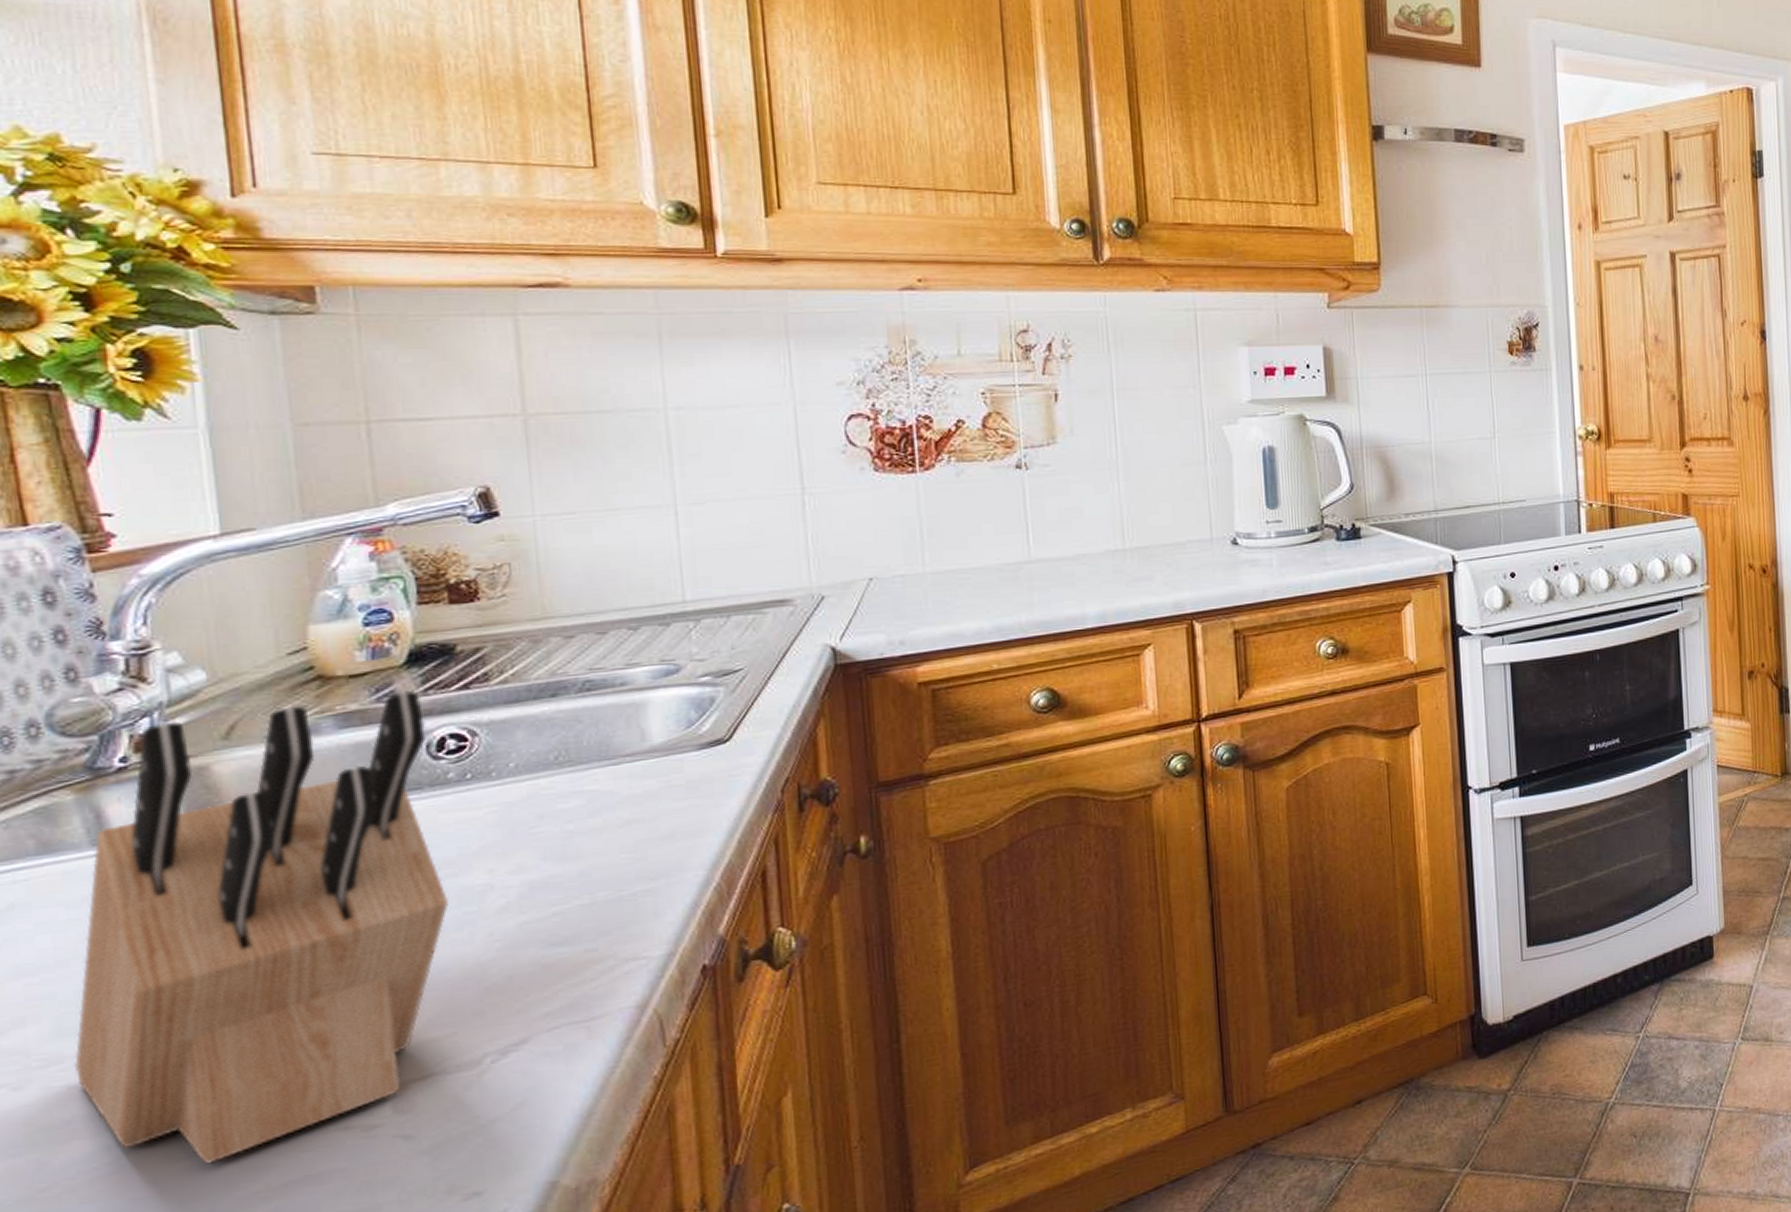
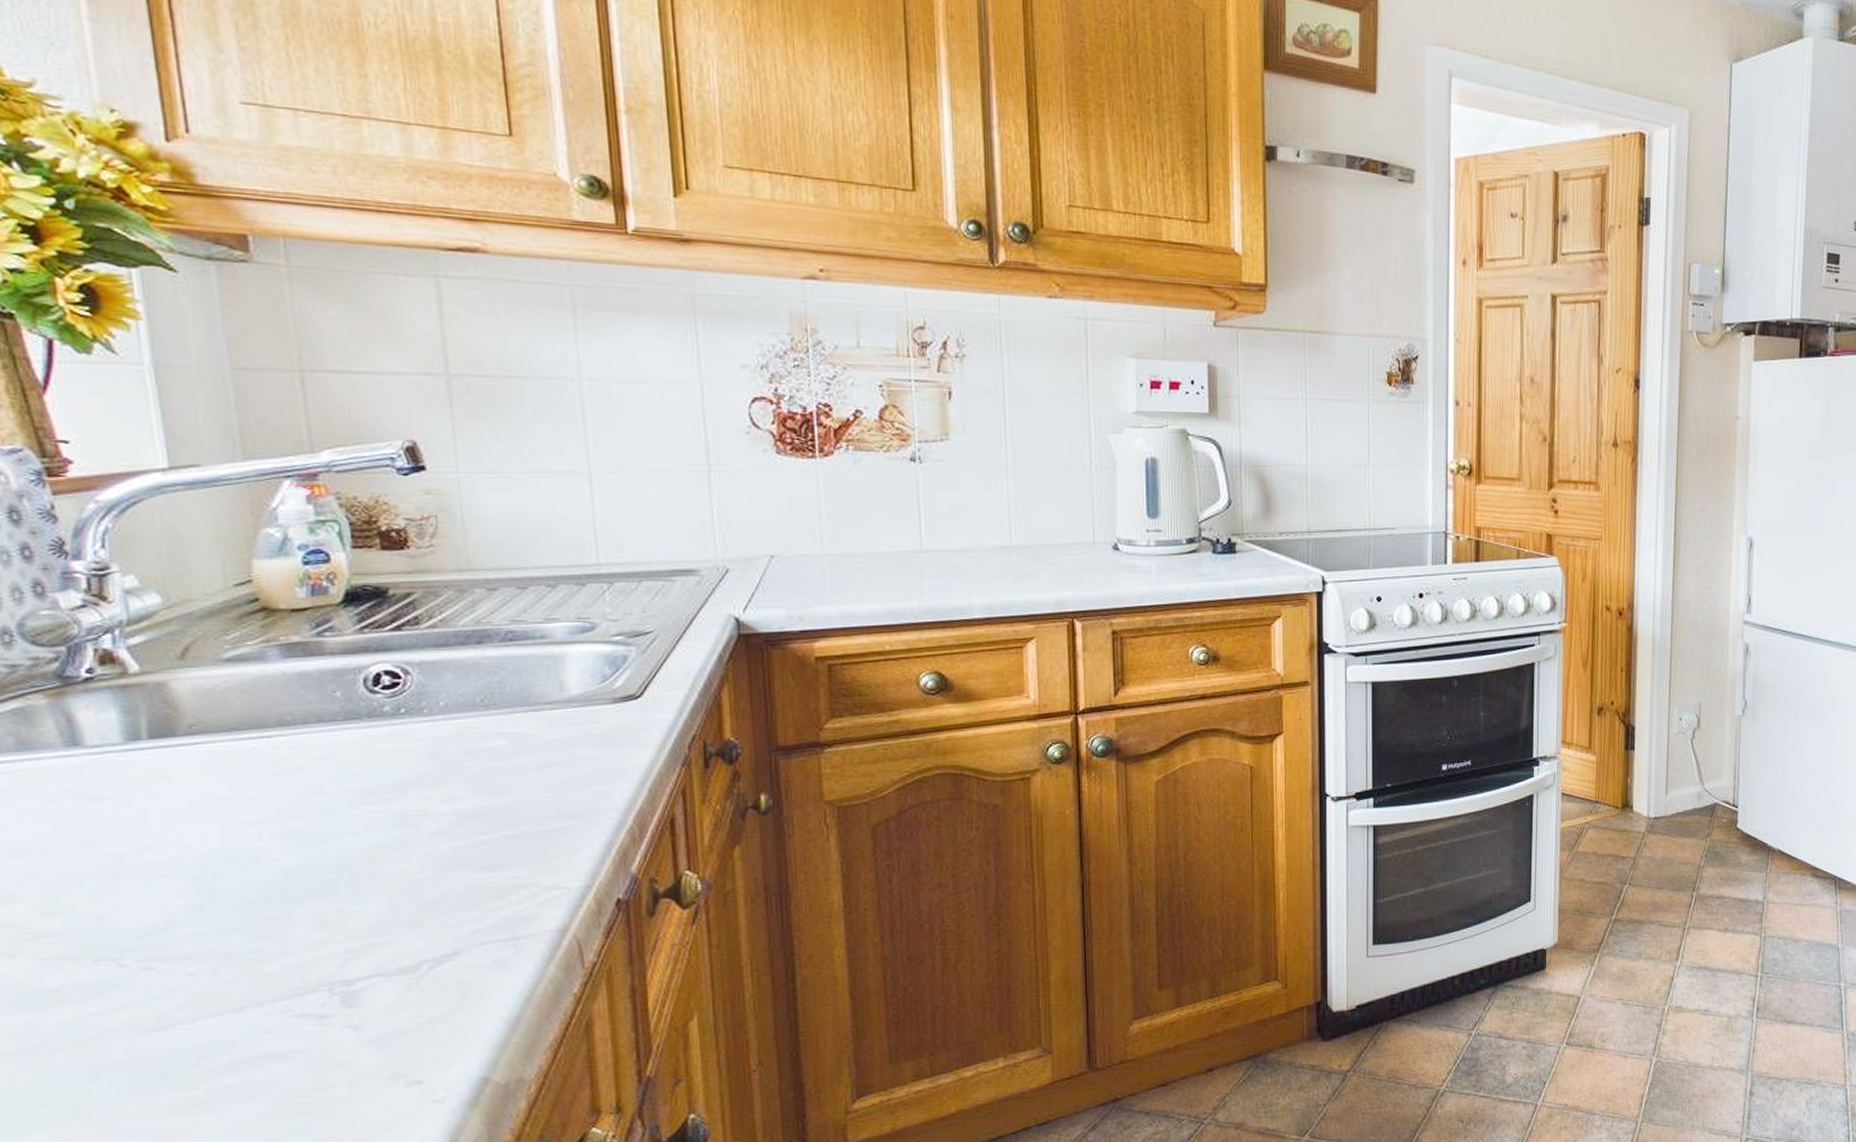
knife block: present [73,691,448,1164] -> none [58,628,387,1036]

